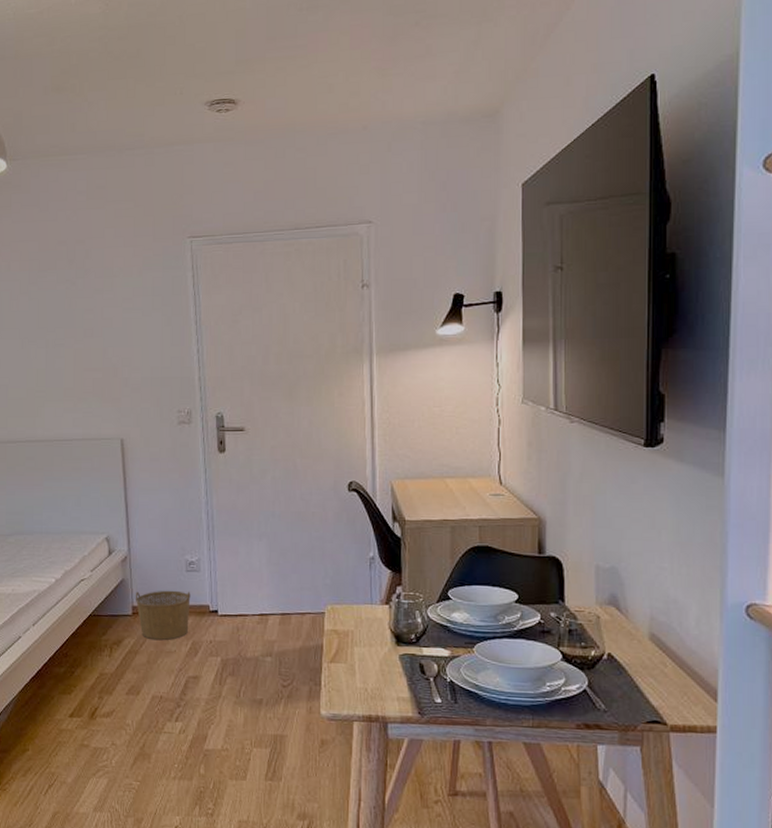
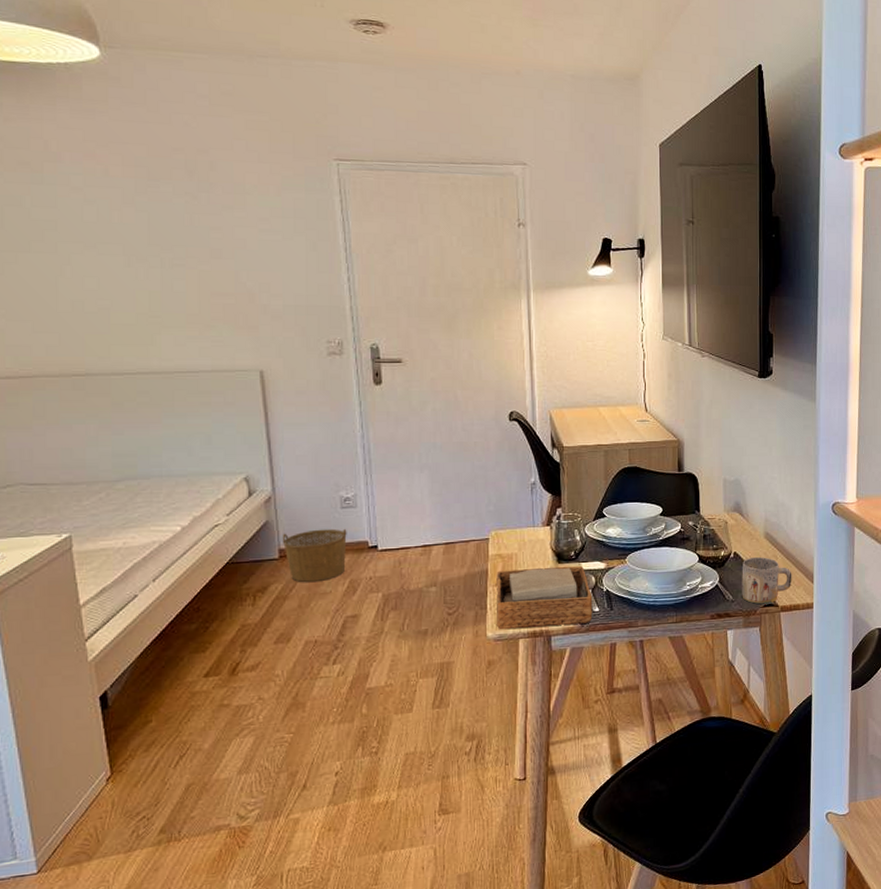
napkin holder: none [331,647,434,714] -> present [496,566,593,630]
mug: none [617,662,687,720] -> present [742,557,792,605]

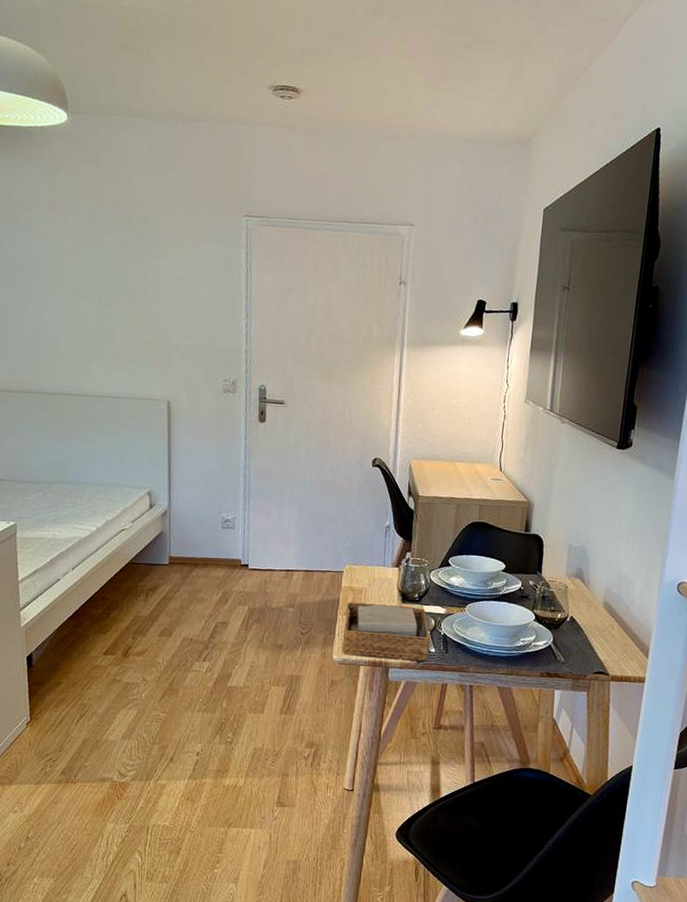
basket: present [282,529,347,583] -> none [172,543,225,589]
mug: present [742,557,792,605] -> none [573,624,627,672]

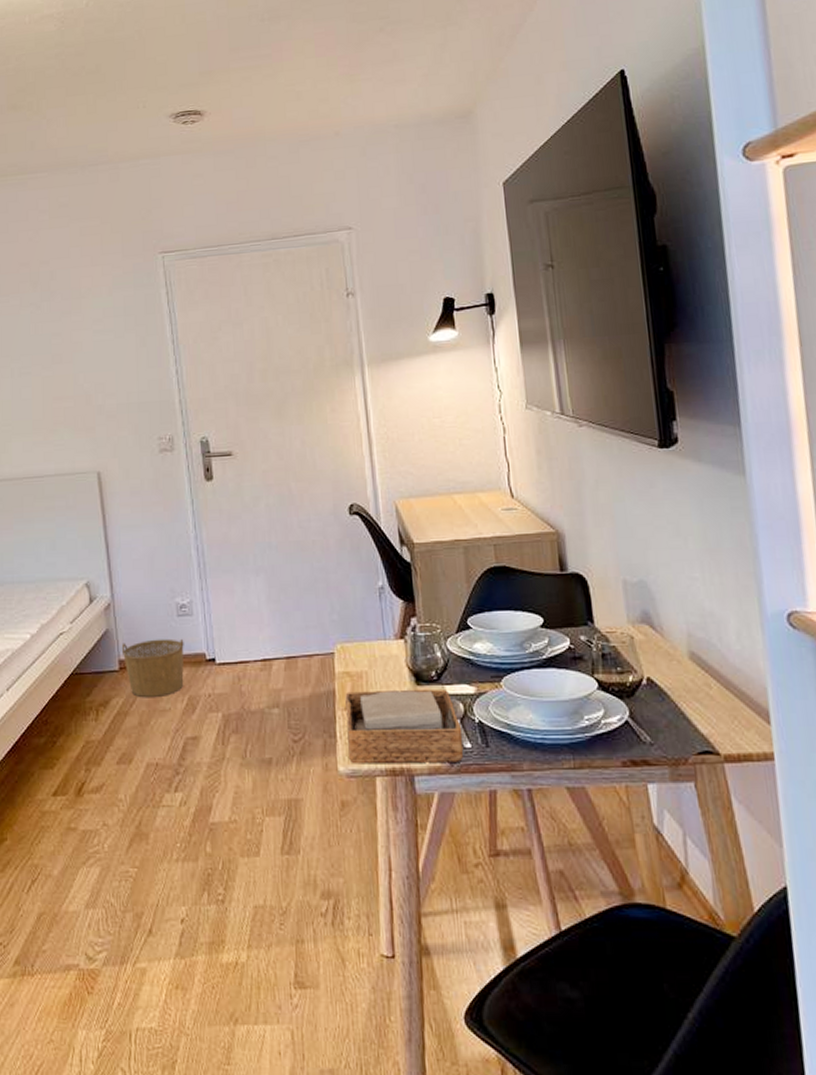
basket: none [172,543,225,589] -> present [121,639,184,698]

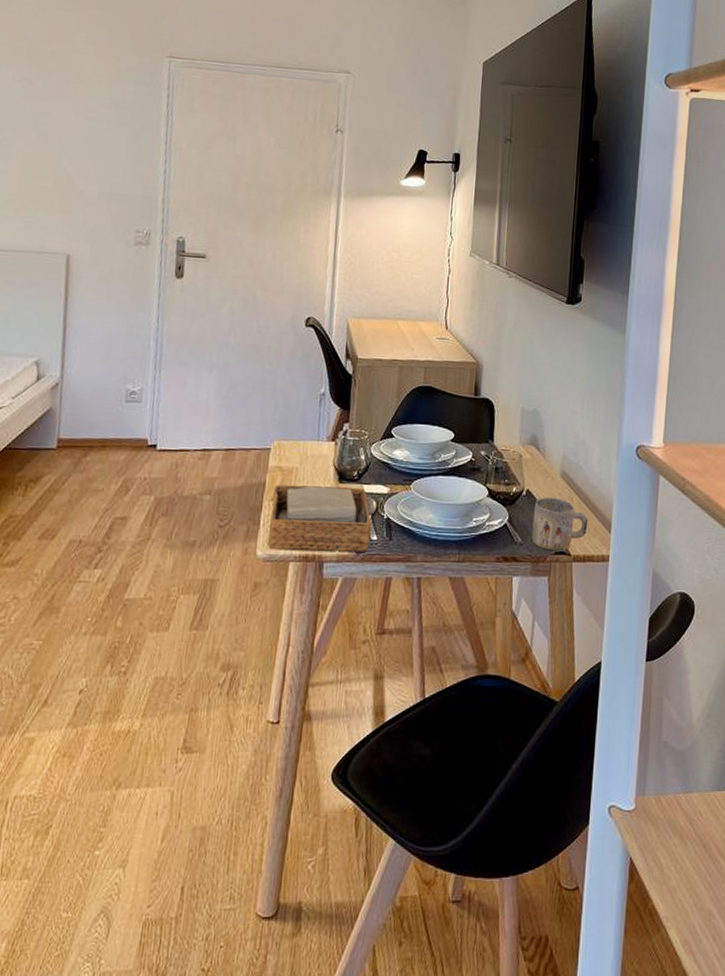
basket: present [121,639,184,698] -> none [62,421,128,478]
mug: none [659,685,738,751] -> present [531,497,588,552]

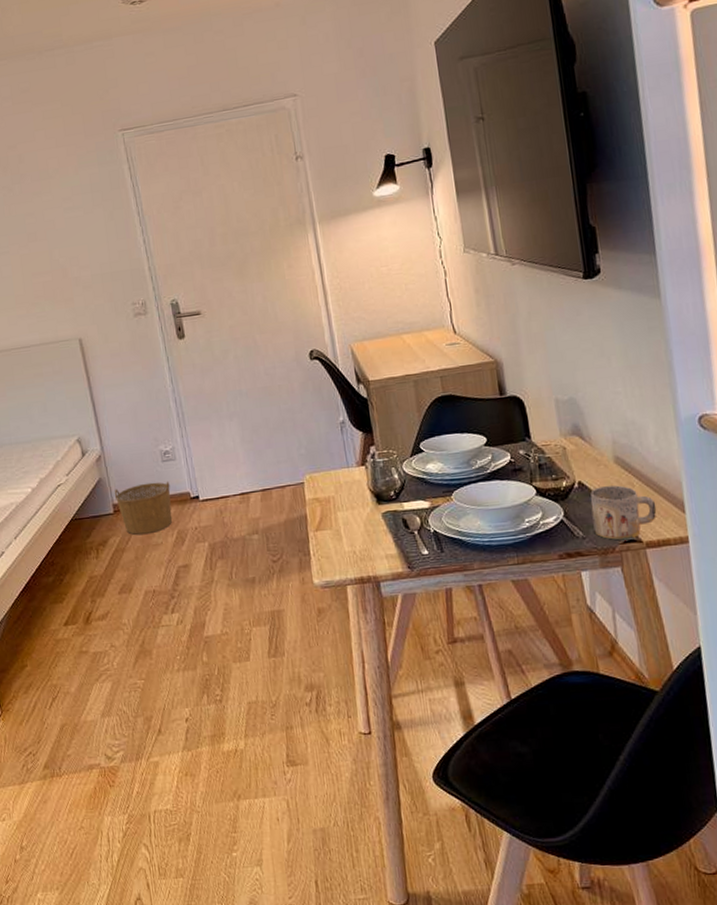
basket: none [62,421,128,478] -> present [114,482,173,535]
napkin holder: present [268,484,372,552] -> none [316,506,422,577]

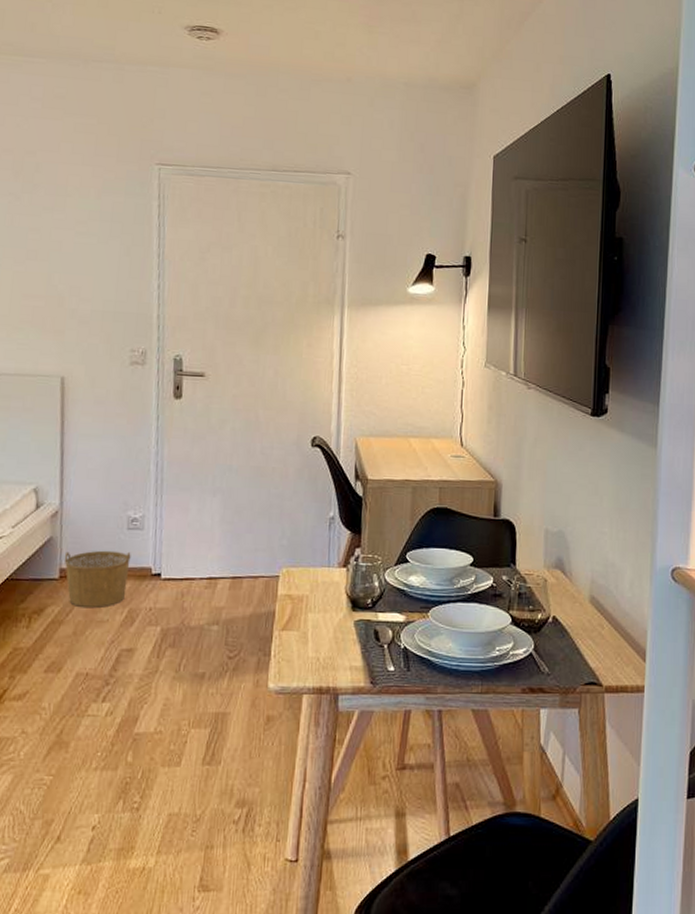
mug: present [590,485,657,541] -> none [559,624,621,682]

